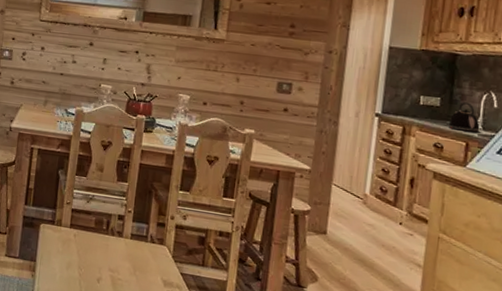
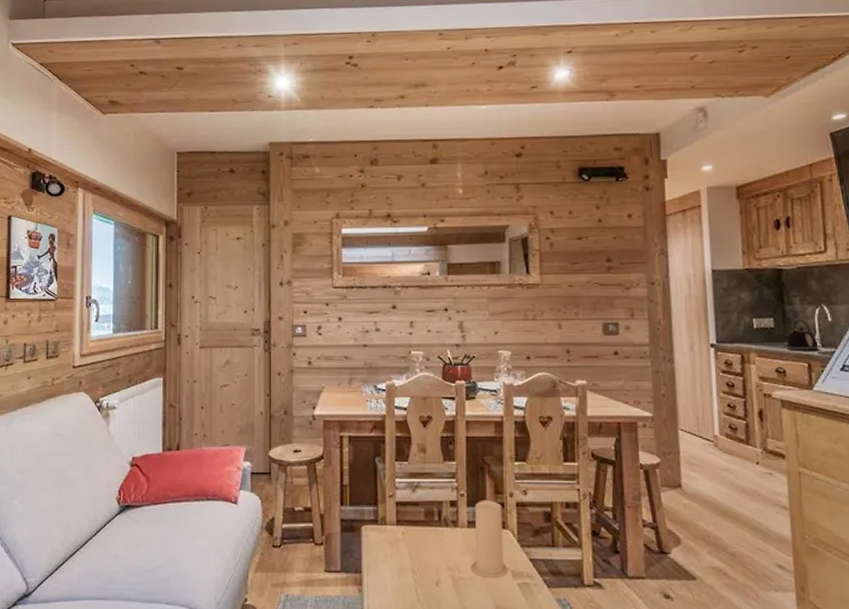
candle: none [129,218,163,284] -> present [471,499,508,579]

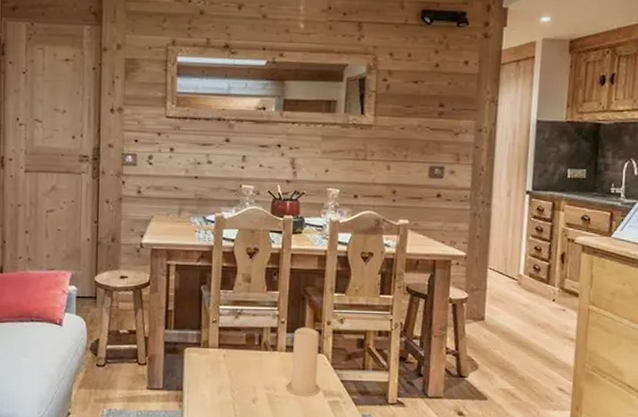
kettle: present [786,319,819,352] -> none [594,172,623,203]

